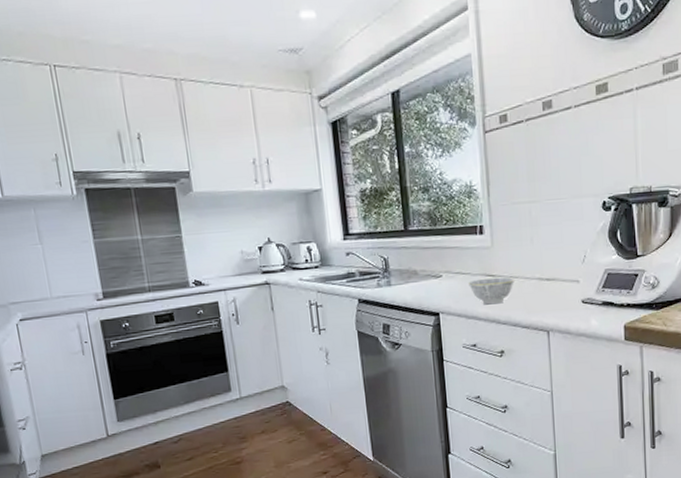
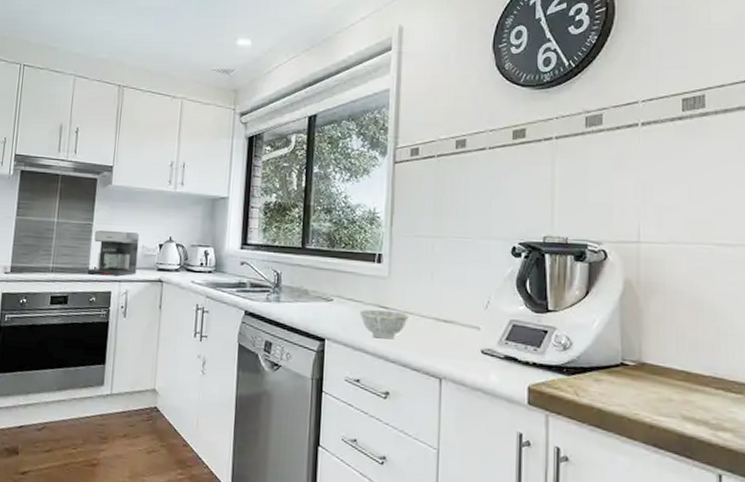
coffee maker: none [186,239,241,288] -> present [87,231,140,277]

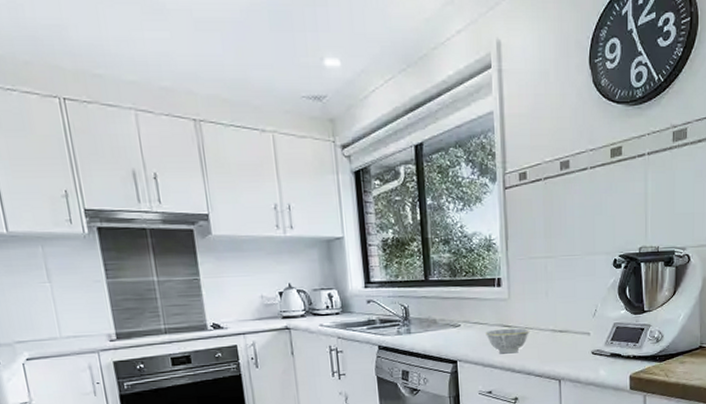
coffee maker: present [87,231,140,277] -> none [204,283,260,331]

